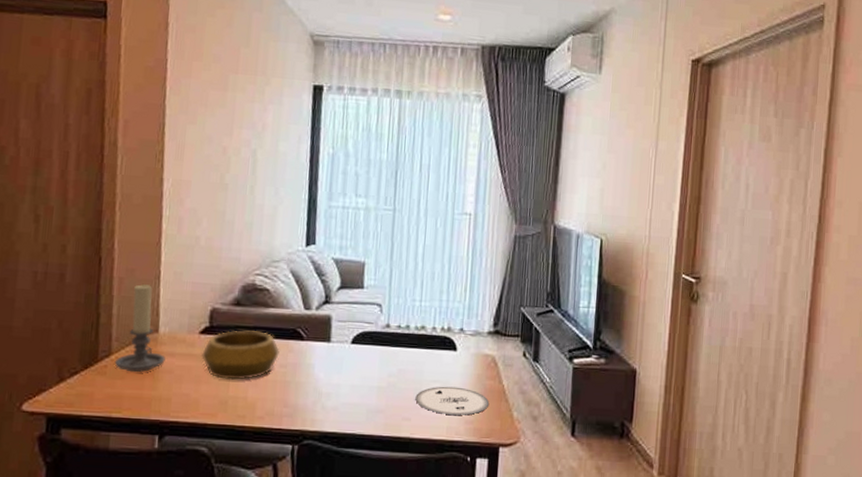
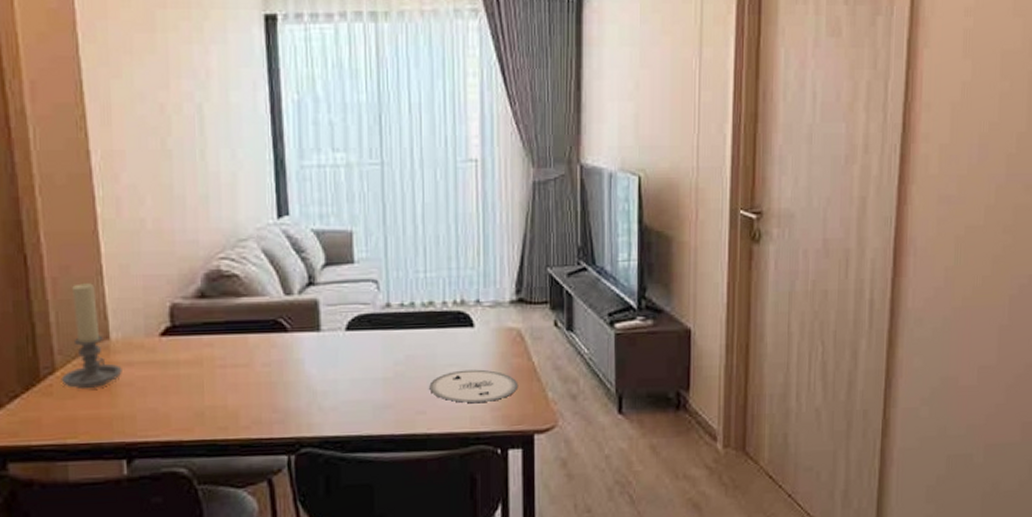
decorative bowl: present [201,330,280,380] -> none [166,326,260,387]

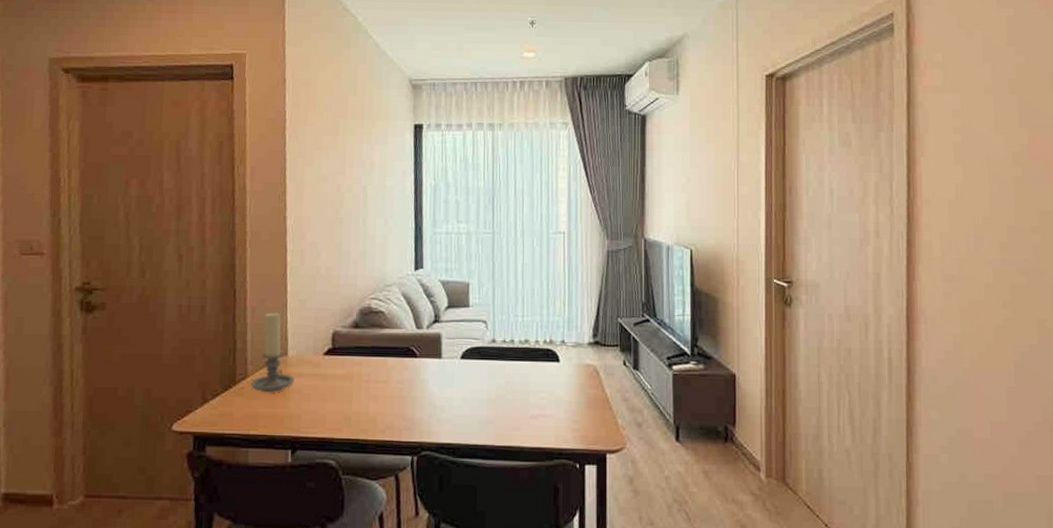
plate: present [429,369,519,403] -> none [523,396,594,424]

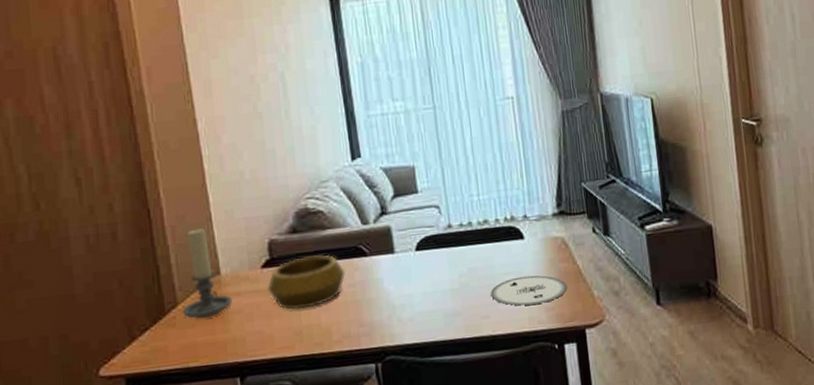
decorative bowl: none [326,350,396,397] -> present [267,255,345,310]
plate: none [523,396,594,424] -> present [491,275,568,306]

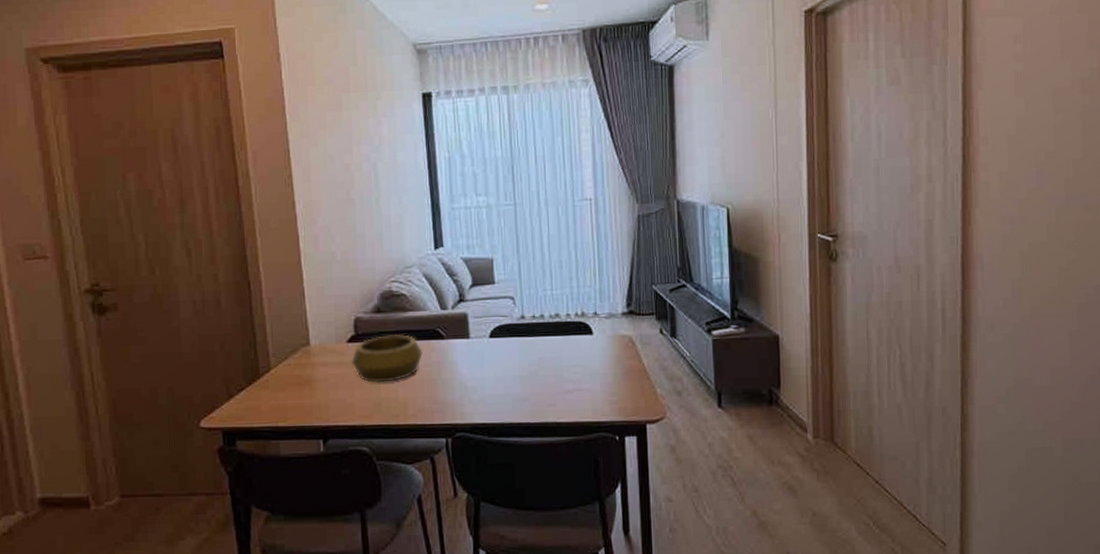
candle holder: present [182,228,232,319] -> none [274,302,319,384]
plate: present [491,275,568,306] -> none [558,369,632,397]

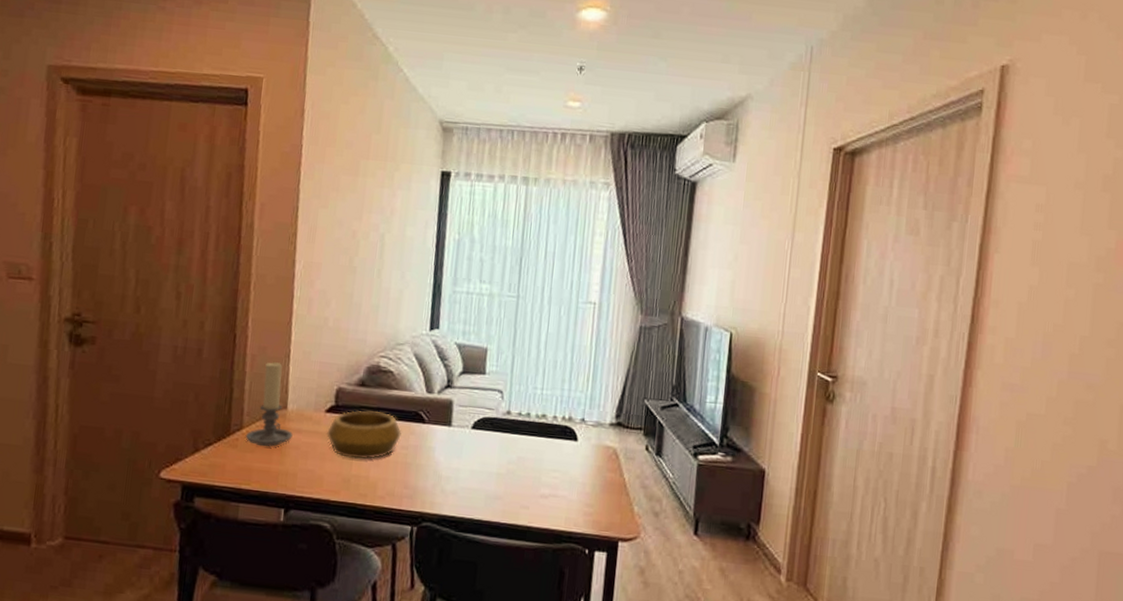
candle holder: none [274,302,319,384] -> present [245,362,293,447]

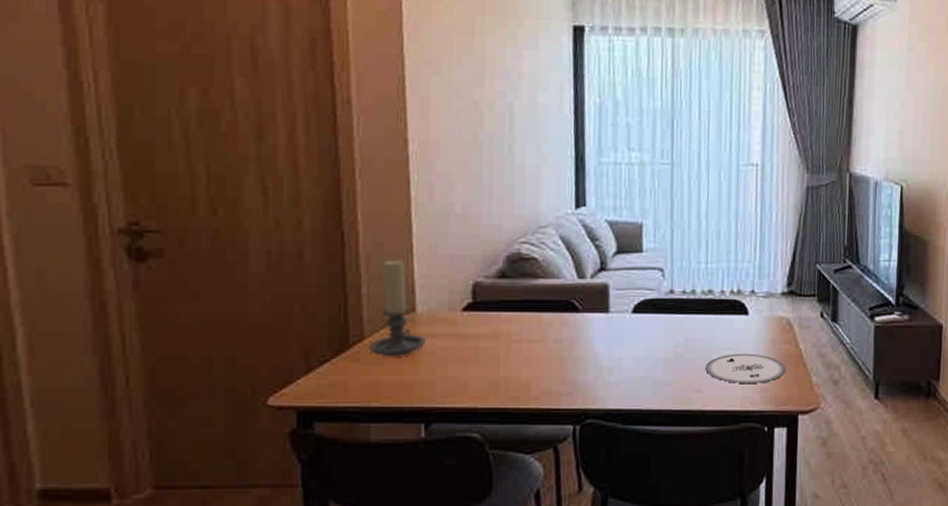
decorative bowl: present [326,410,402,459] -> none [466,305,553,359]
plate: none [534,476,610,507] -> present [705,353,786,383]

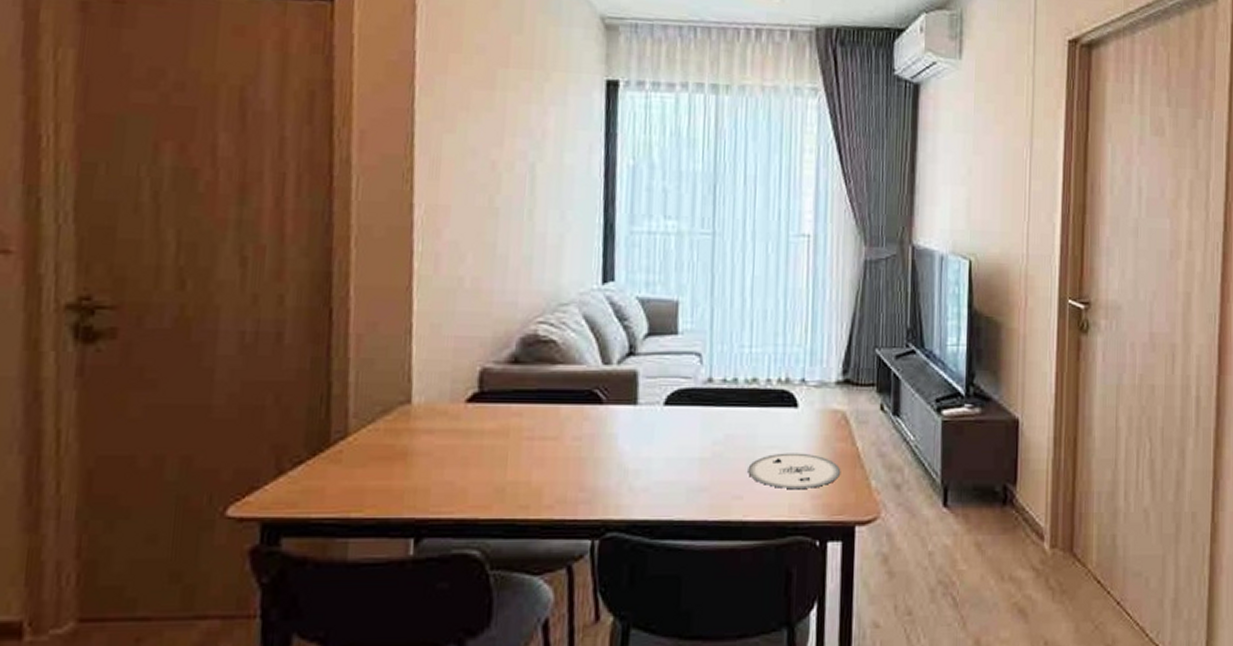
candle holder: present [368,260,426,357] -> none [352,342,421,458]

